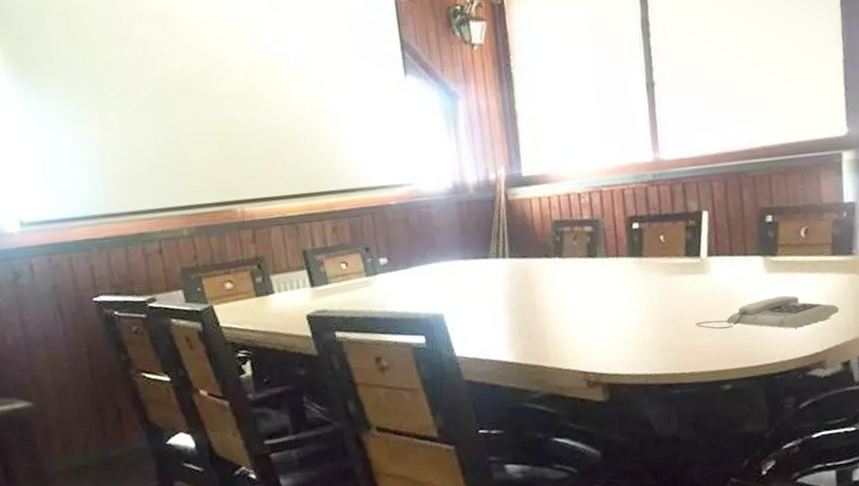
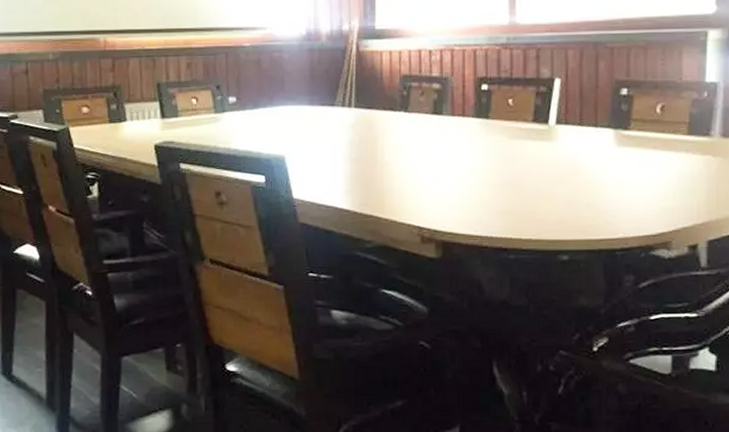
telephone: present [696,295,840,330] -> none [538,171,691,205]

